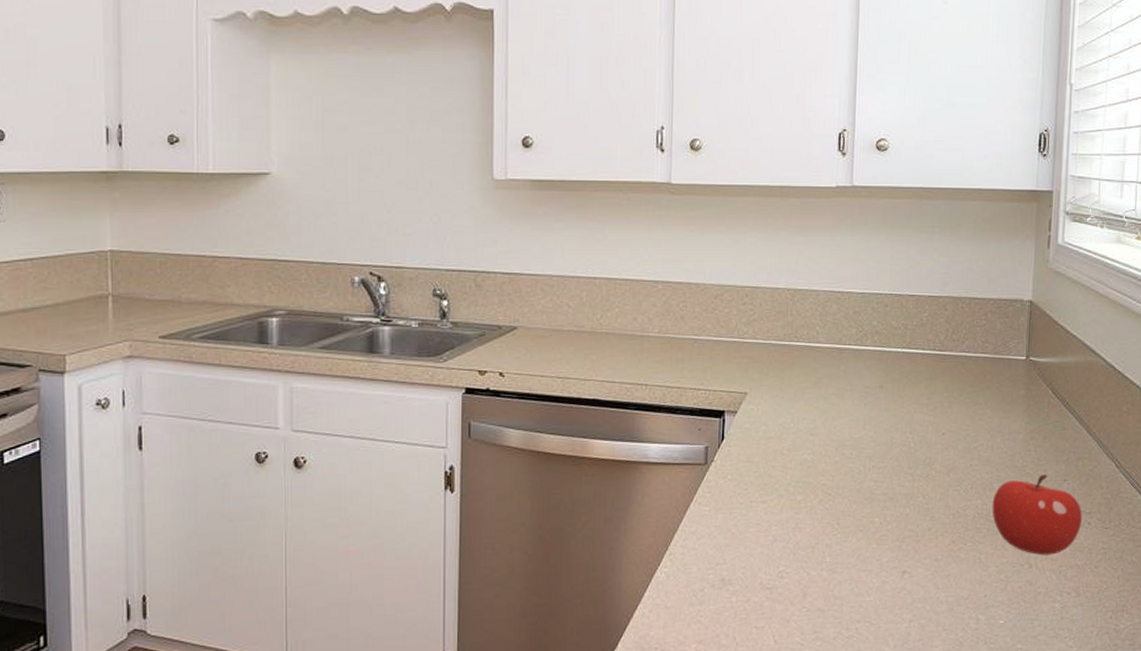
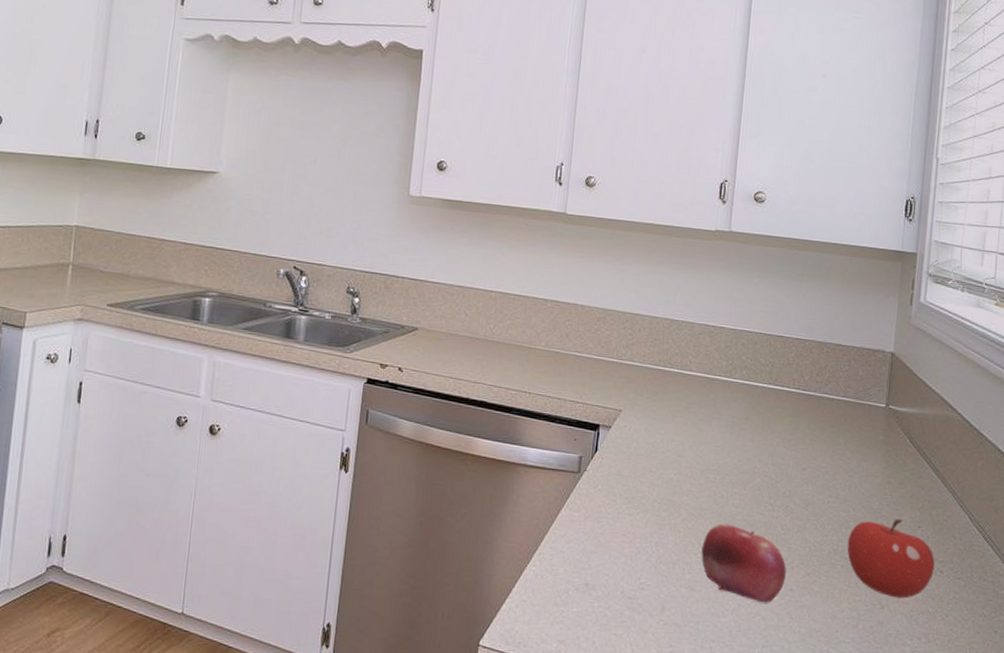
fruit: none [841,500,931,577] -> present [701,523,787,603]

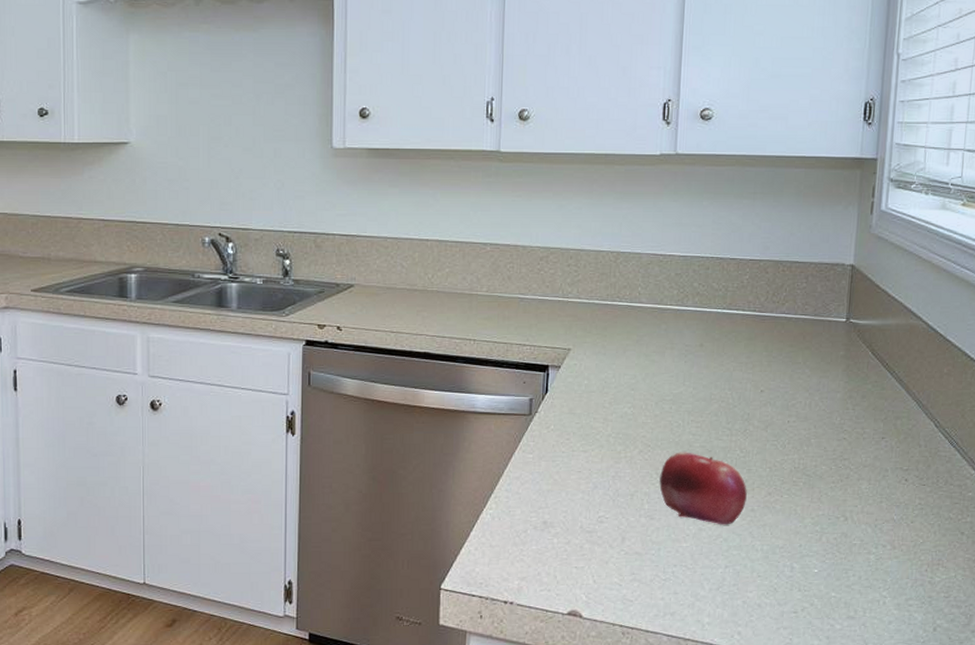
fruit: present [847,519,935,599] -> none [808,432,900,509]

